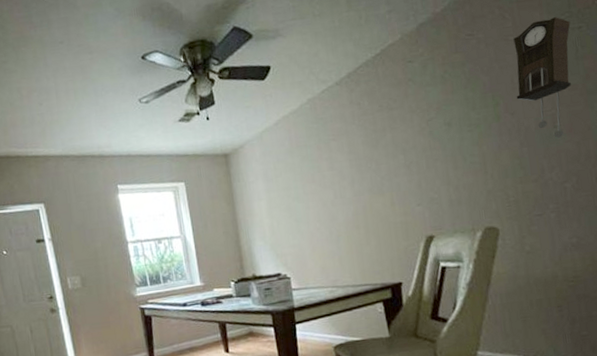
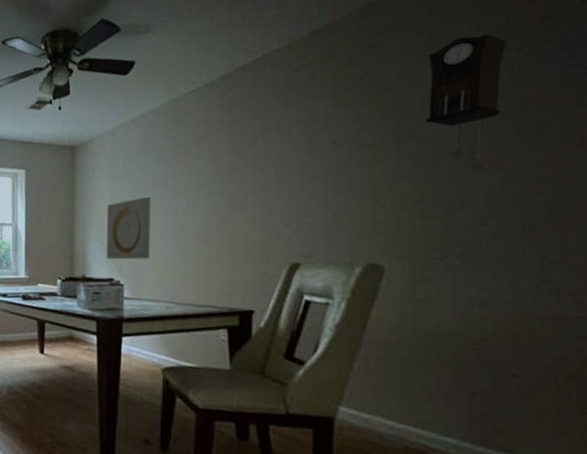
wall art: none [265,193,309,257] -> present [106,196,151,260]

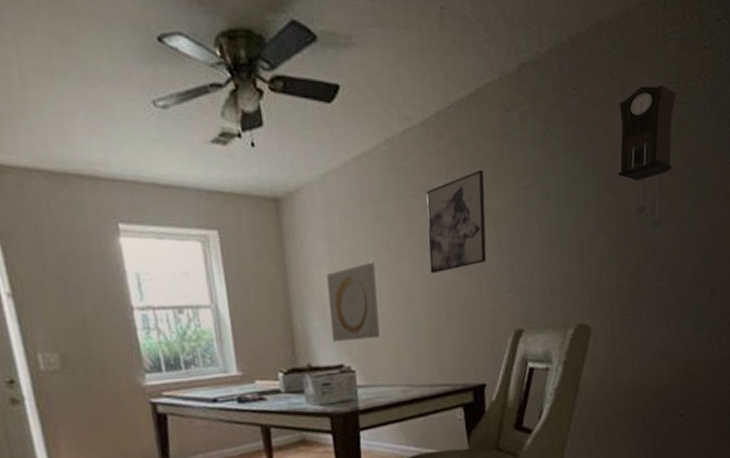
wall art: none [204,120,266,208] -> present [426,169,487,274]

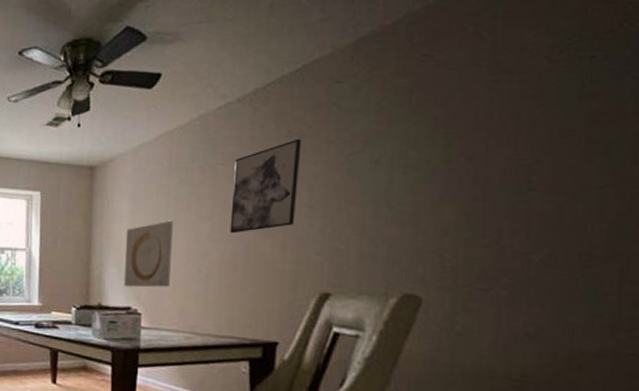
pendulum clock: present [618,85,676,228] -> none [479,41,579,196]

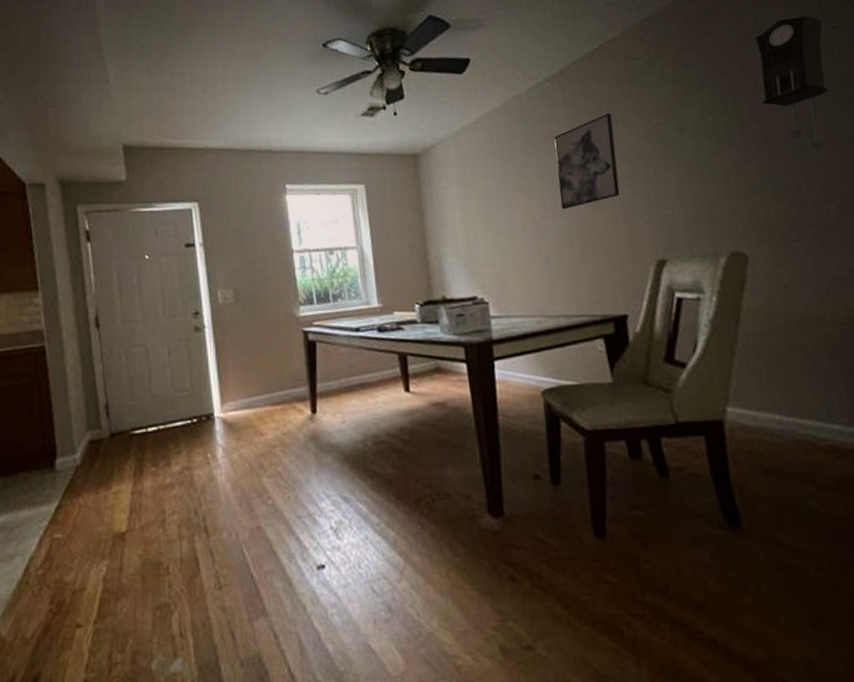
wall art: present [124,220,173,288] -> none [459,202,512,276]
pendulum clock: none [479,41,579,196] -> present [755,15,828,150]

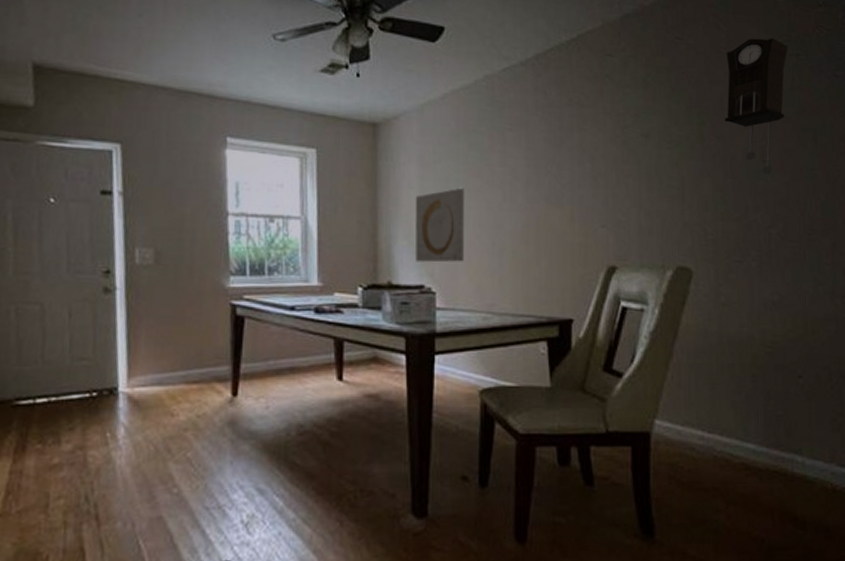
wall art: none [459,202,512,276] -> present [415,187,464,263]
wall art: present [554,113,621,210] -> none [520,108,582,204]

